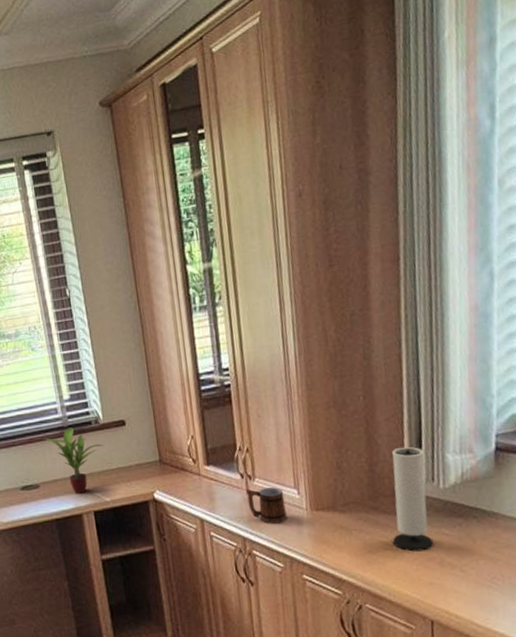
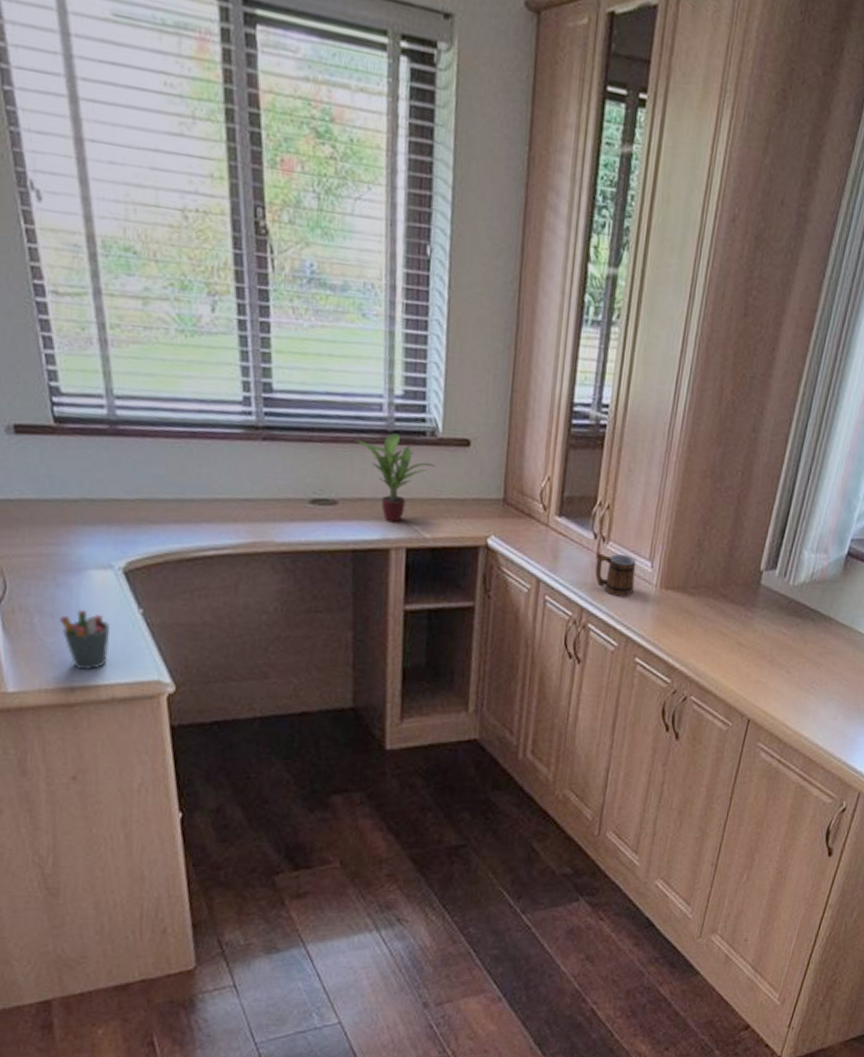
speaker: present [392,446,434,552] -> none [732,535,784,648]

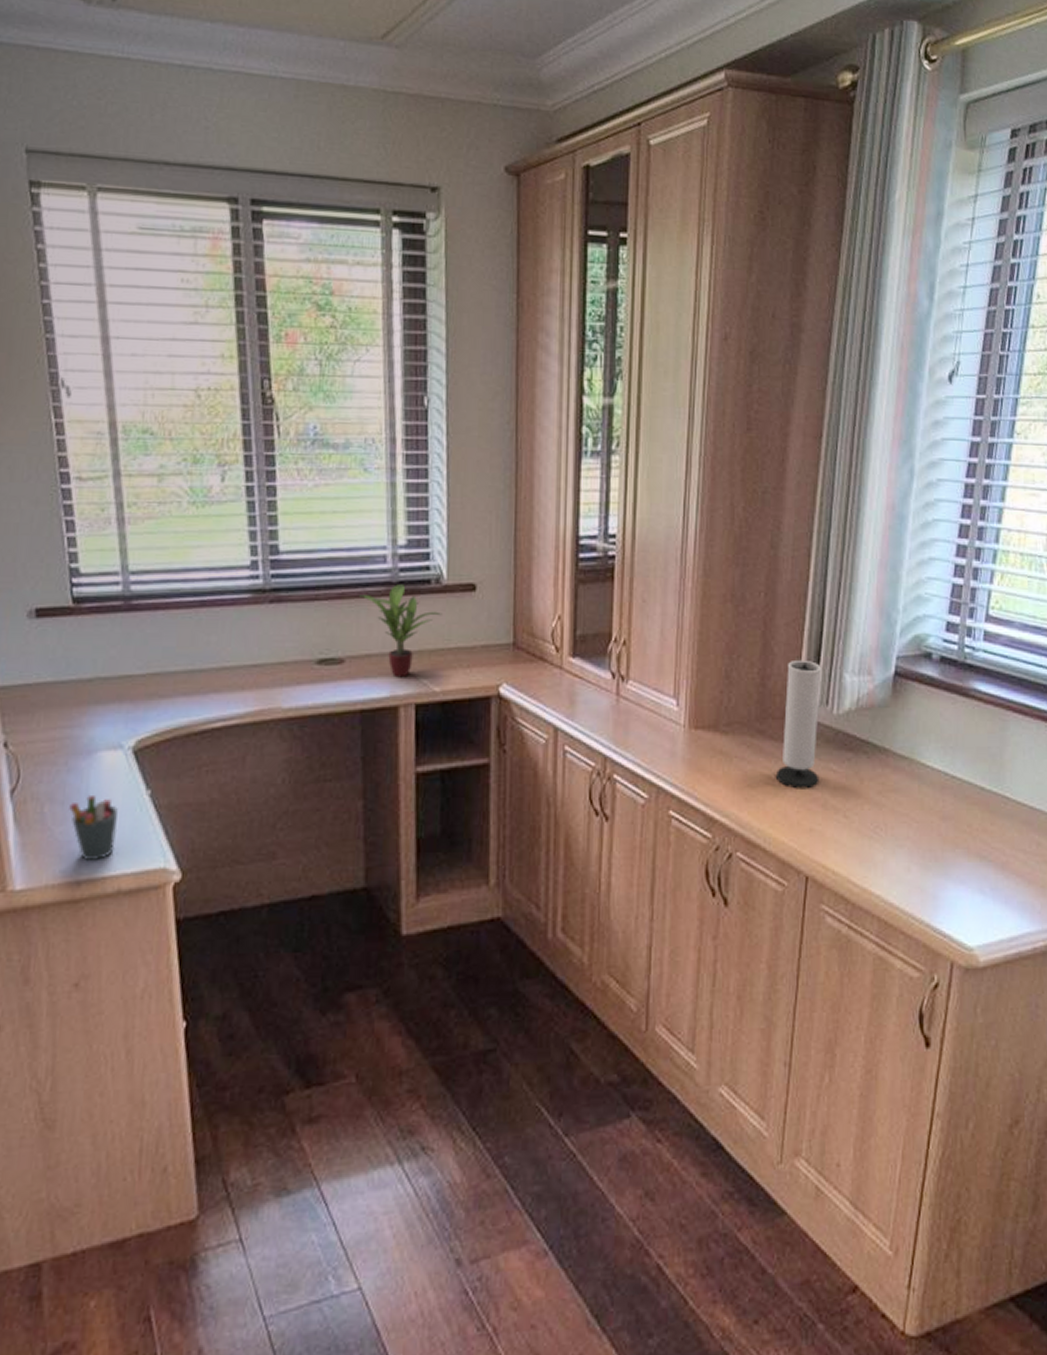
mug: present [595,551,637,597] -> none [615,692,660,741]
speaker: none [732,535,784,648] -> present [775,659,821,789]

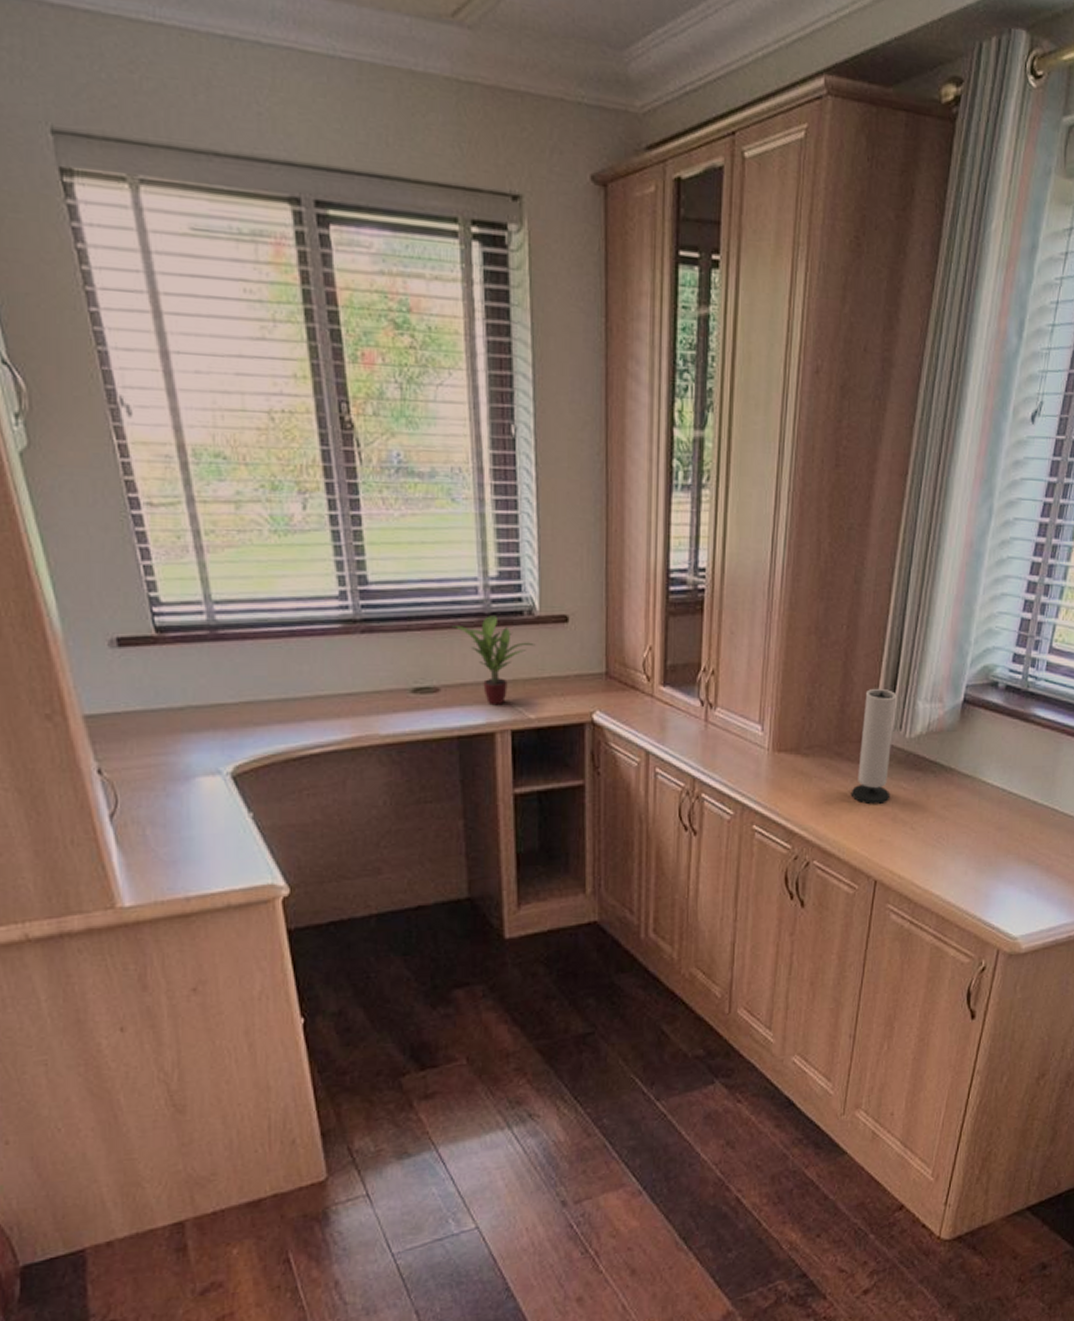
pen holder: present [69,794,118,862] -> none [172,817,221,880]

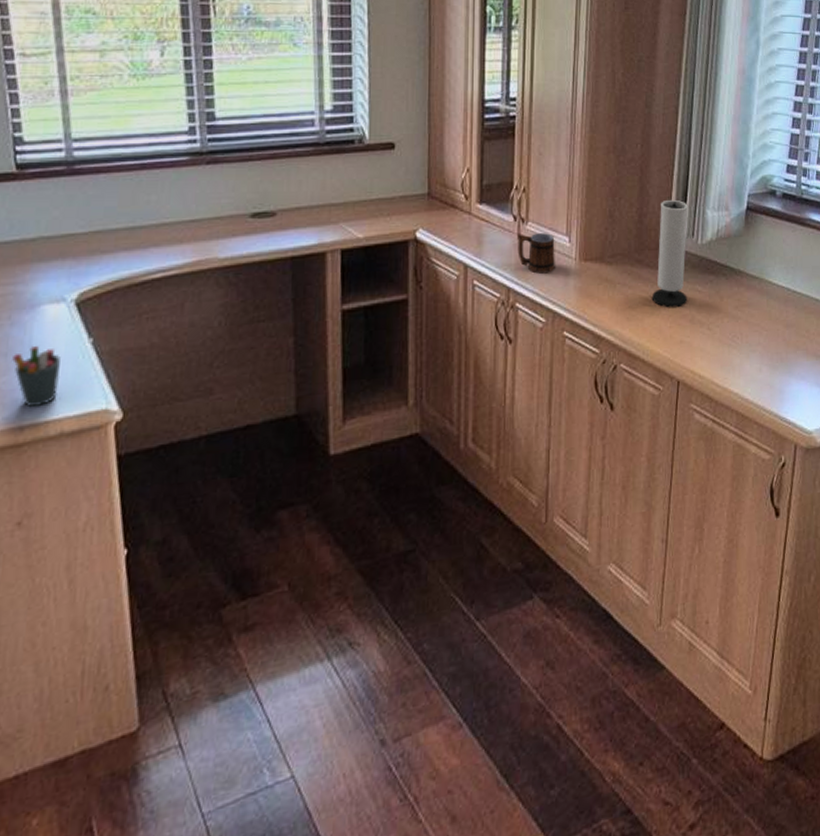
pen holder: none [172,817,221,880] -> present [12,345,60,408]
potted plant: present [451,616,536,706] -> none [289,145,365,227]
mug: none [703,718,746,763] -> present [516,232,555,274]

